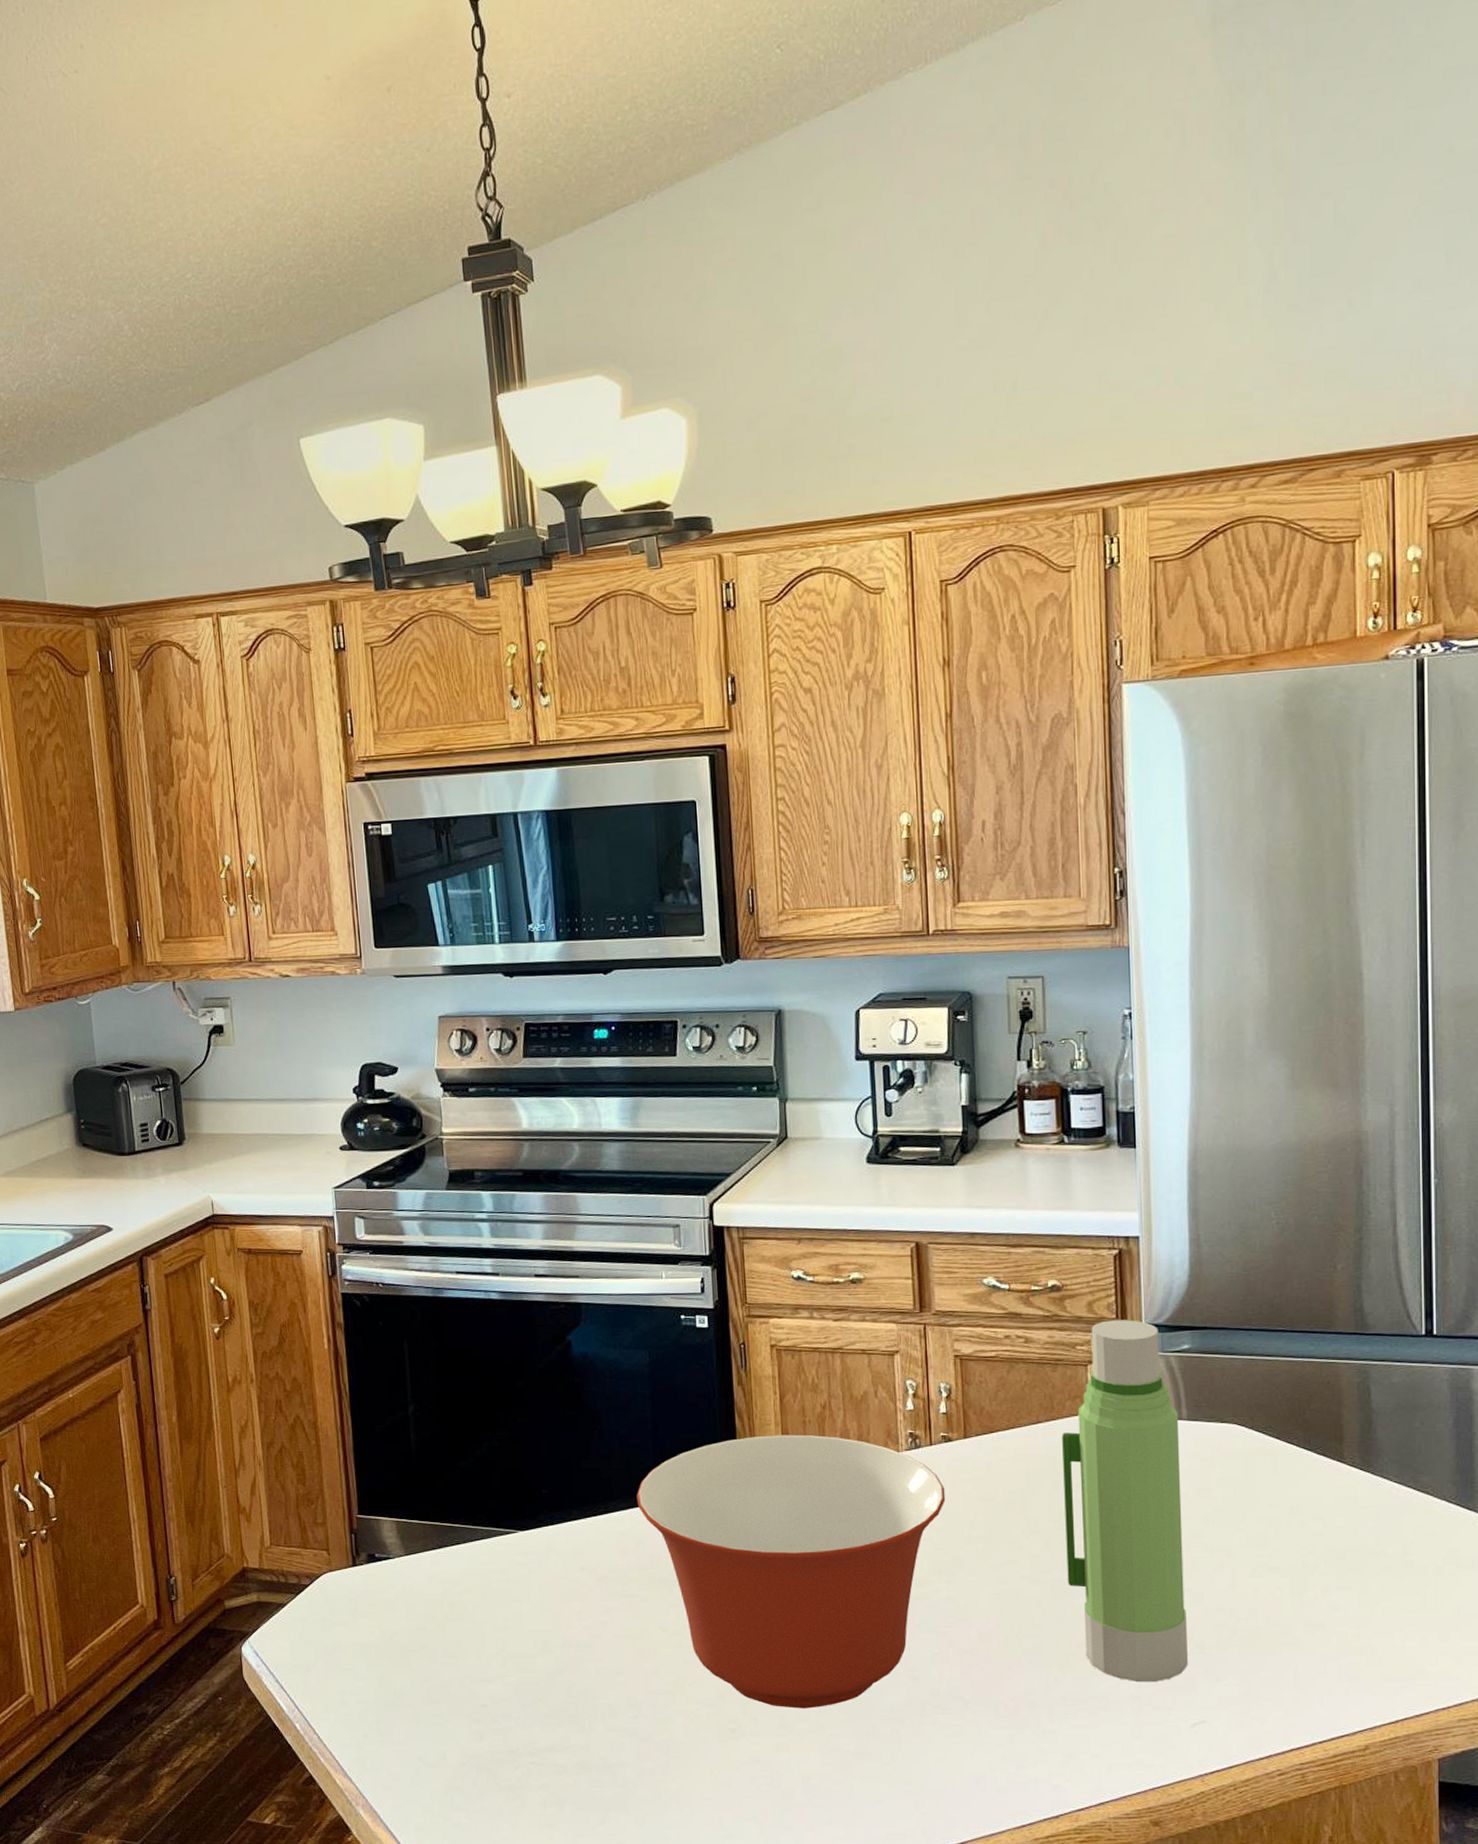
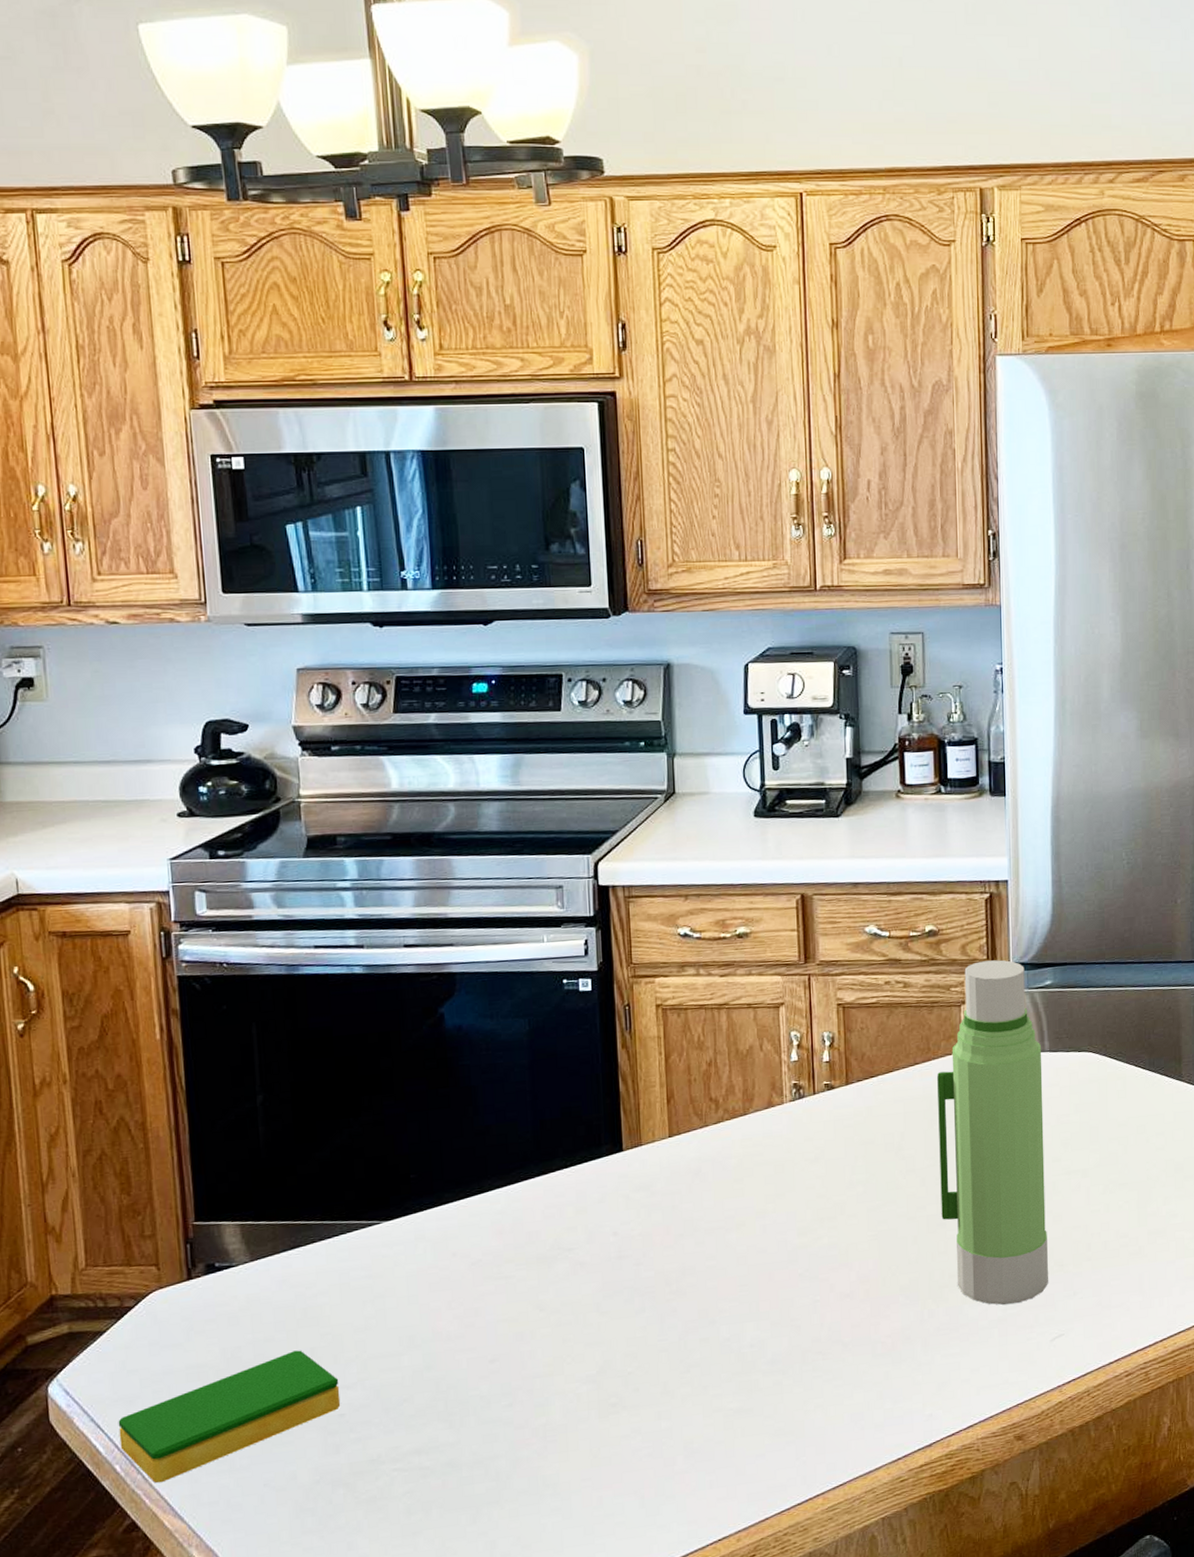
dish sponge: none [297,1641,483,1745] -> present [118,1350,341,1484]
mixing bowl: present [636,1434,946,1709] -> none [513,1093,828,1374]

